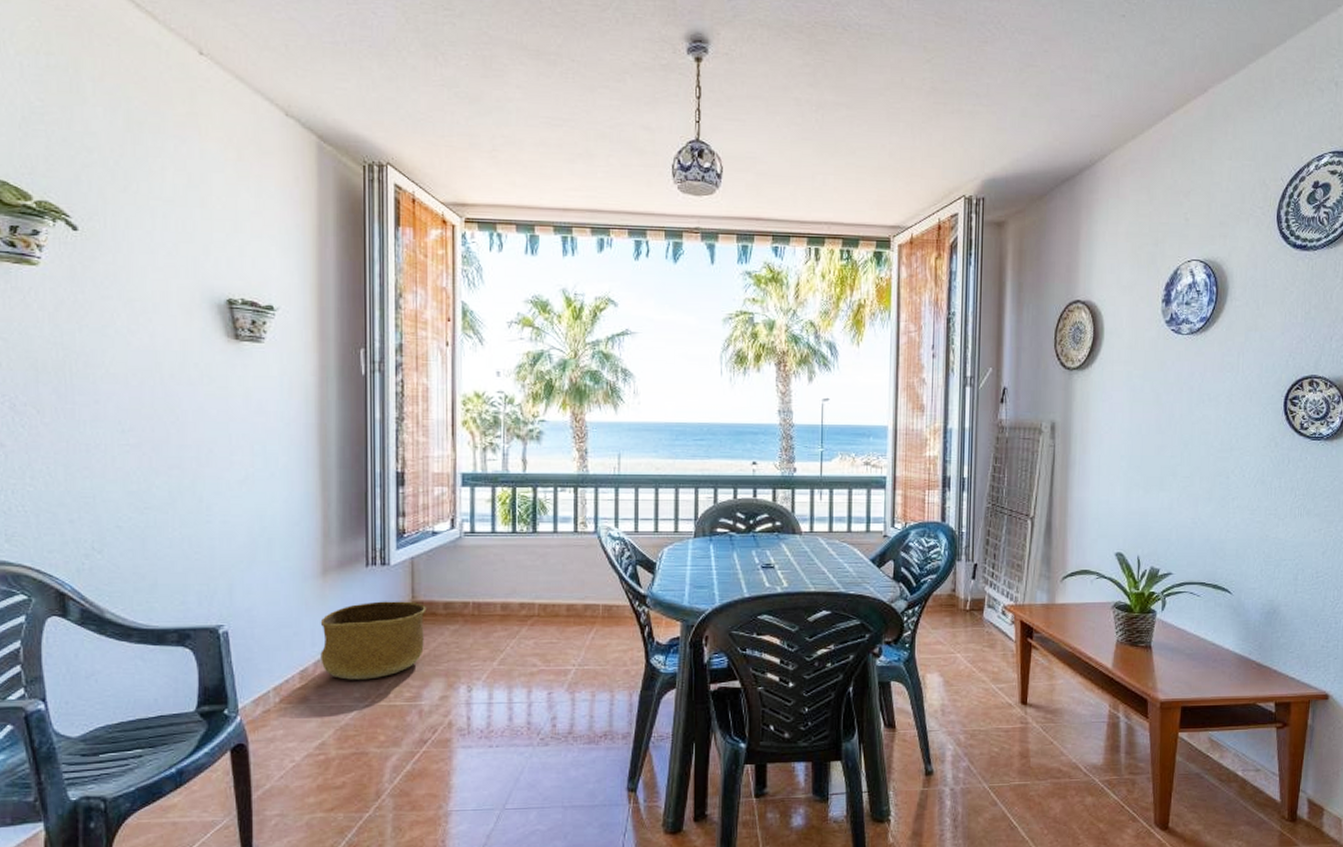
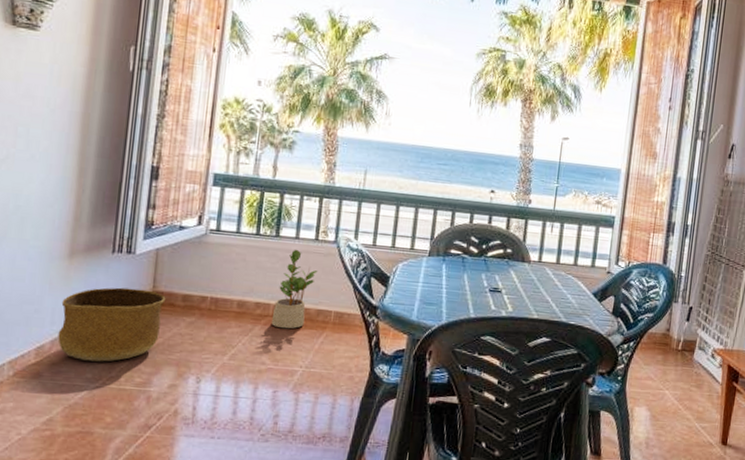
potted plant: none [538,543,581,628] -> present [271,249,318,329]

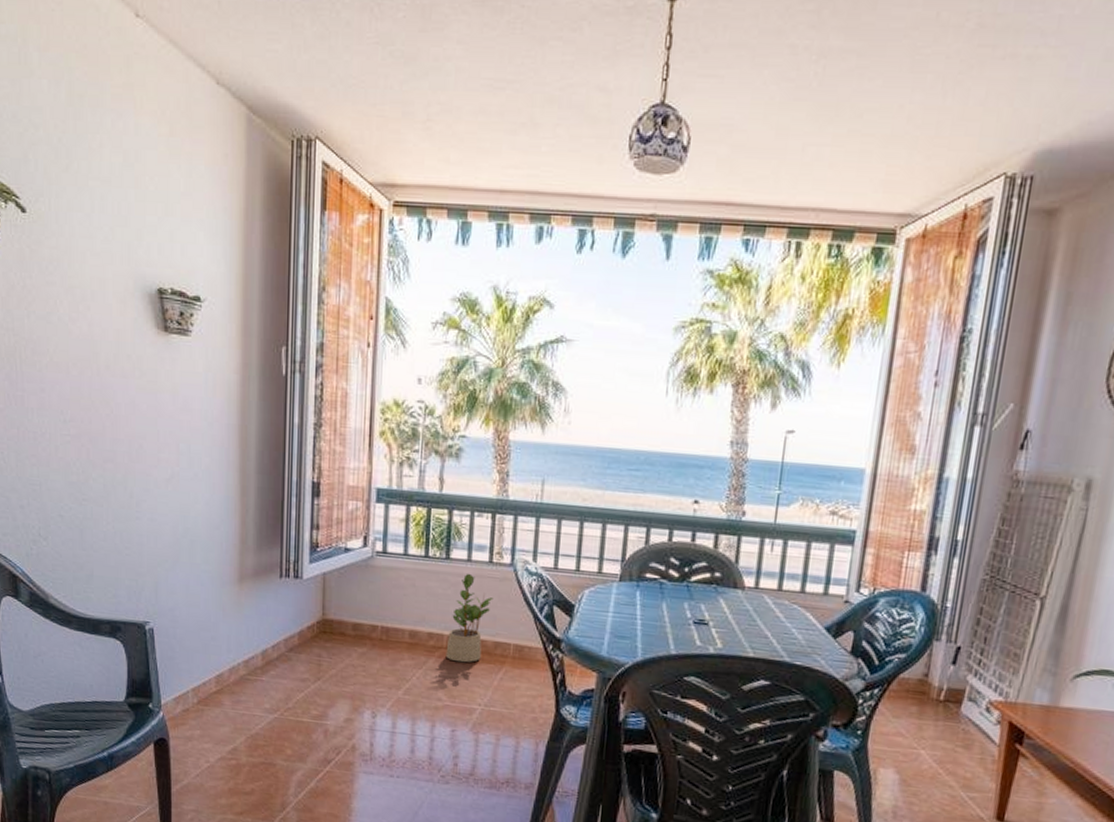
basket: present [57,287,166,362] -> none [235,614,336,693]

